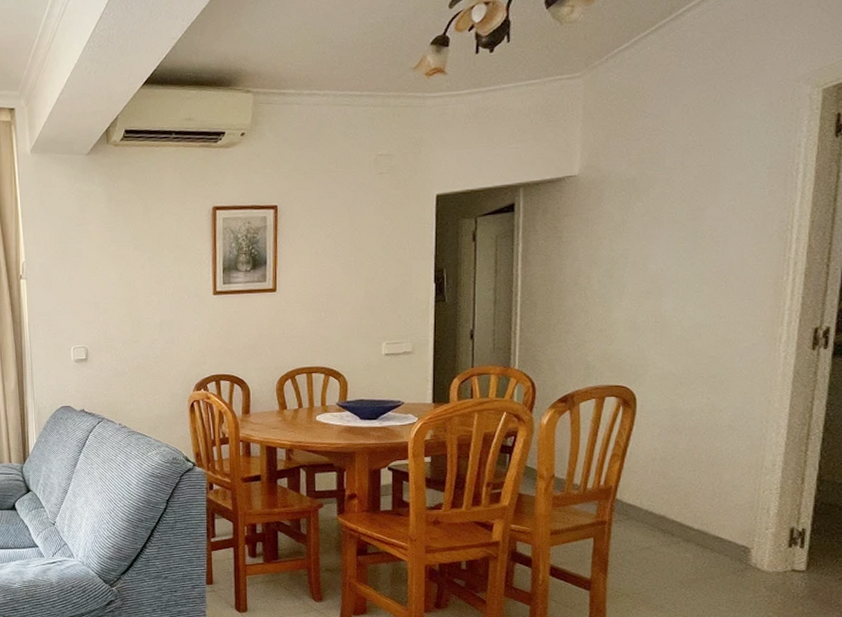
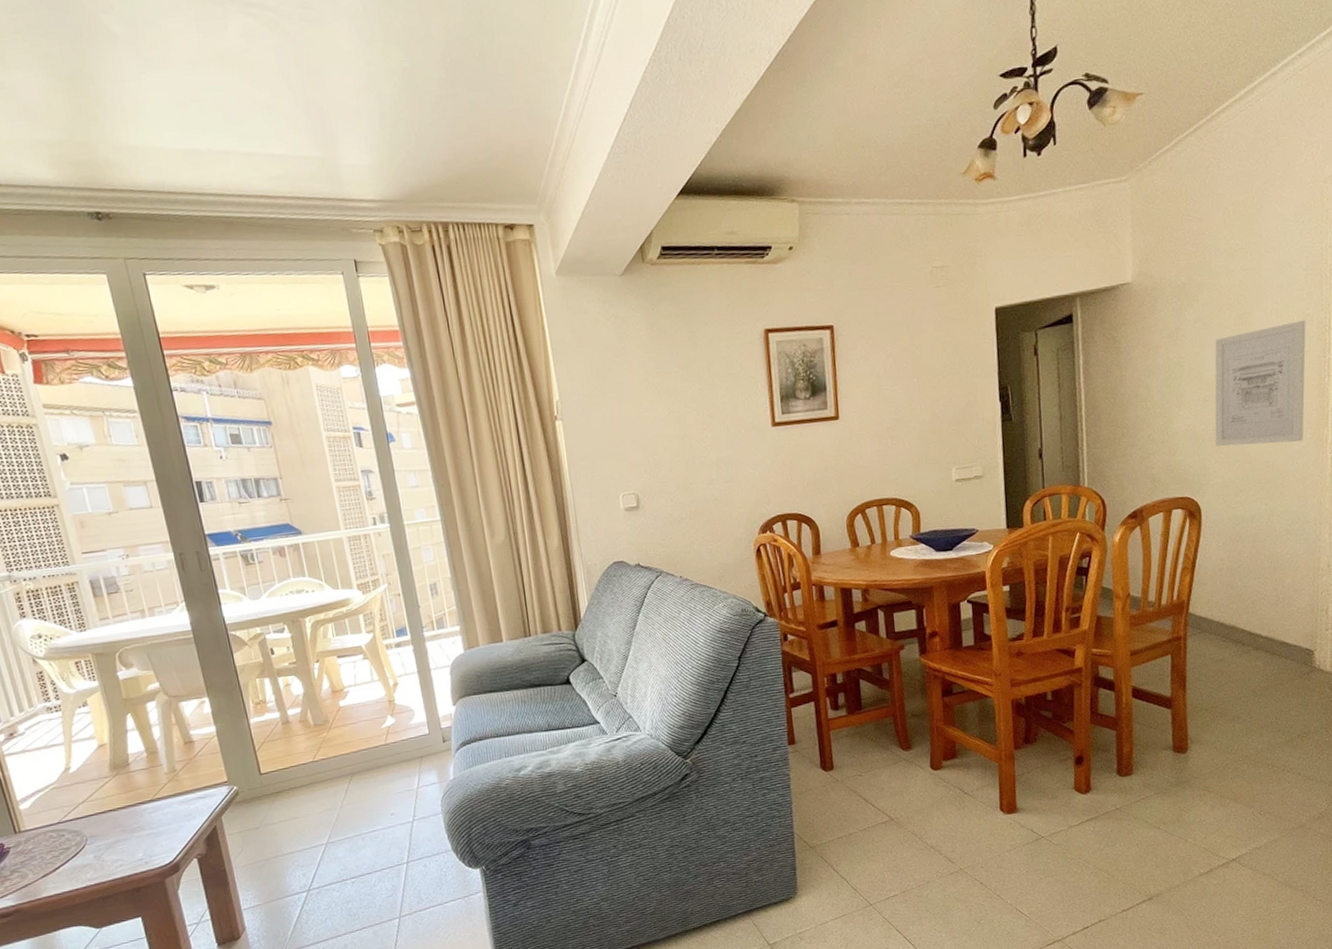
wall art: none [657,218,766,339] -> present [1215,320,1306,446]

